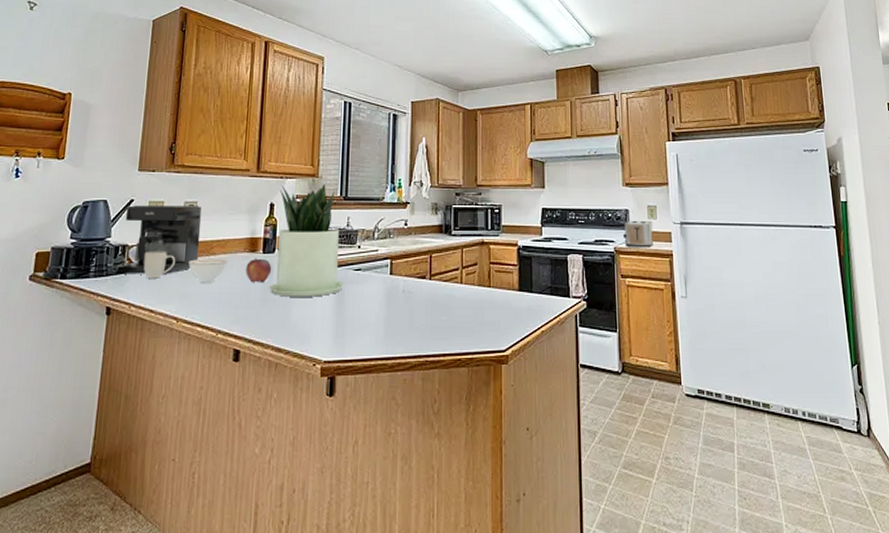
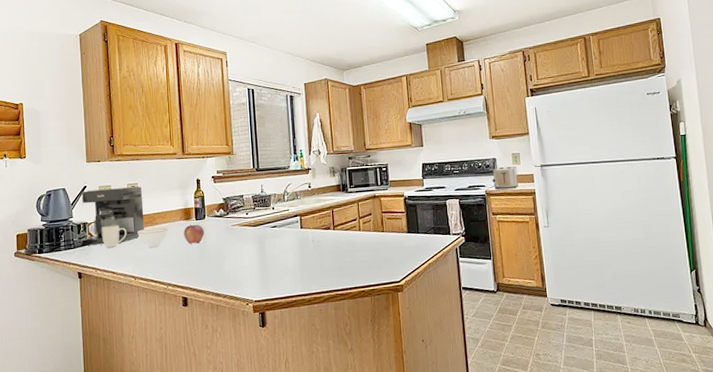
planter: present [268,185,345,297] -> none [203,160,265,253]

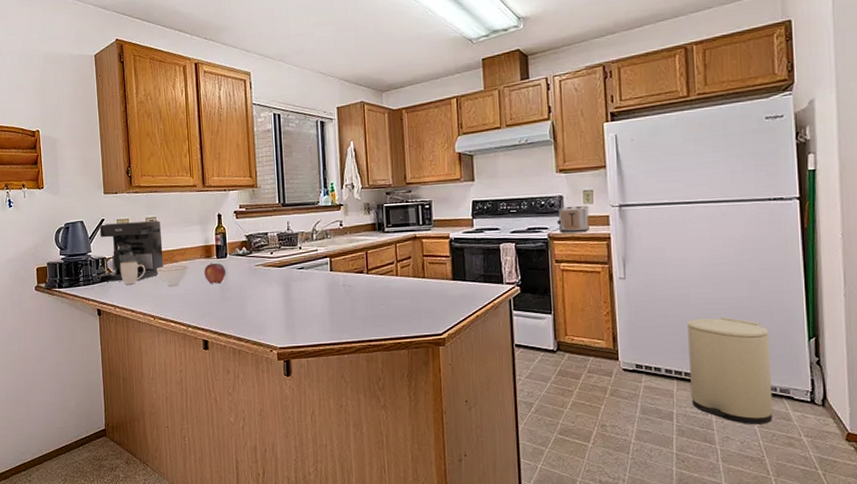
pedal bin: none [599,256,669,346] -> present [687,317,773,424]

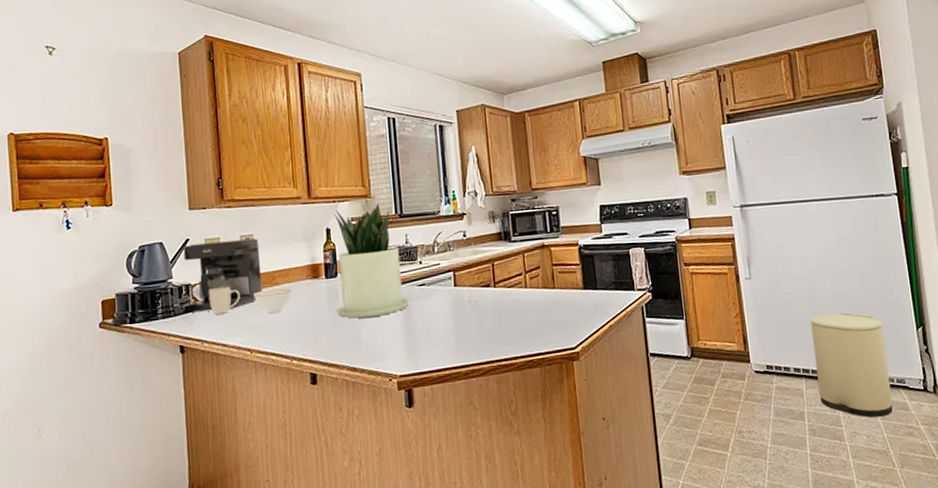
fruit: present [204,263,226,284] -> none [311,283,337,308]
planter: none [224,194,291,295] -> present [333,204,411,319]
toaster: present [556,205,591,233] -> none [683,206,715,235]

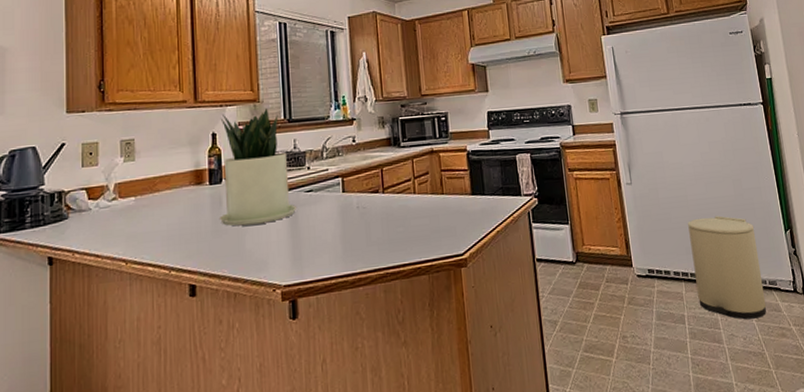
coffee maker: present [182,238,263,313] -> none [54,143,142,222]
mug: present [208,286,241,315] -> none [82,193,118,223]
bowl: present [253,287,293,313] -> none [132,194,174,222]

